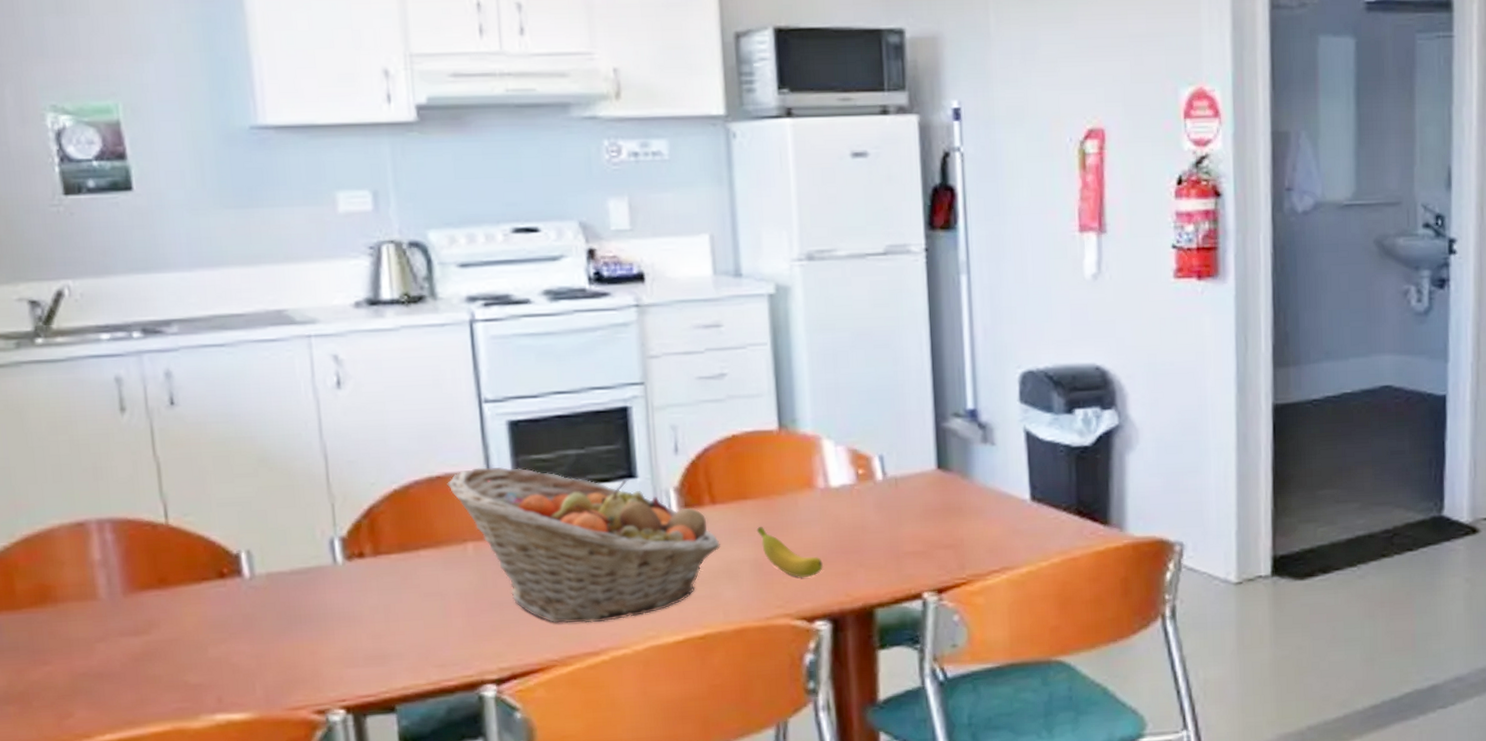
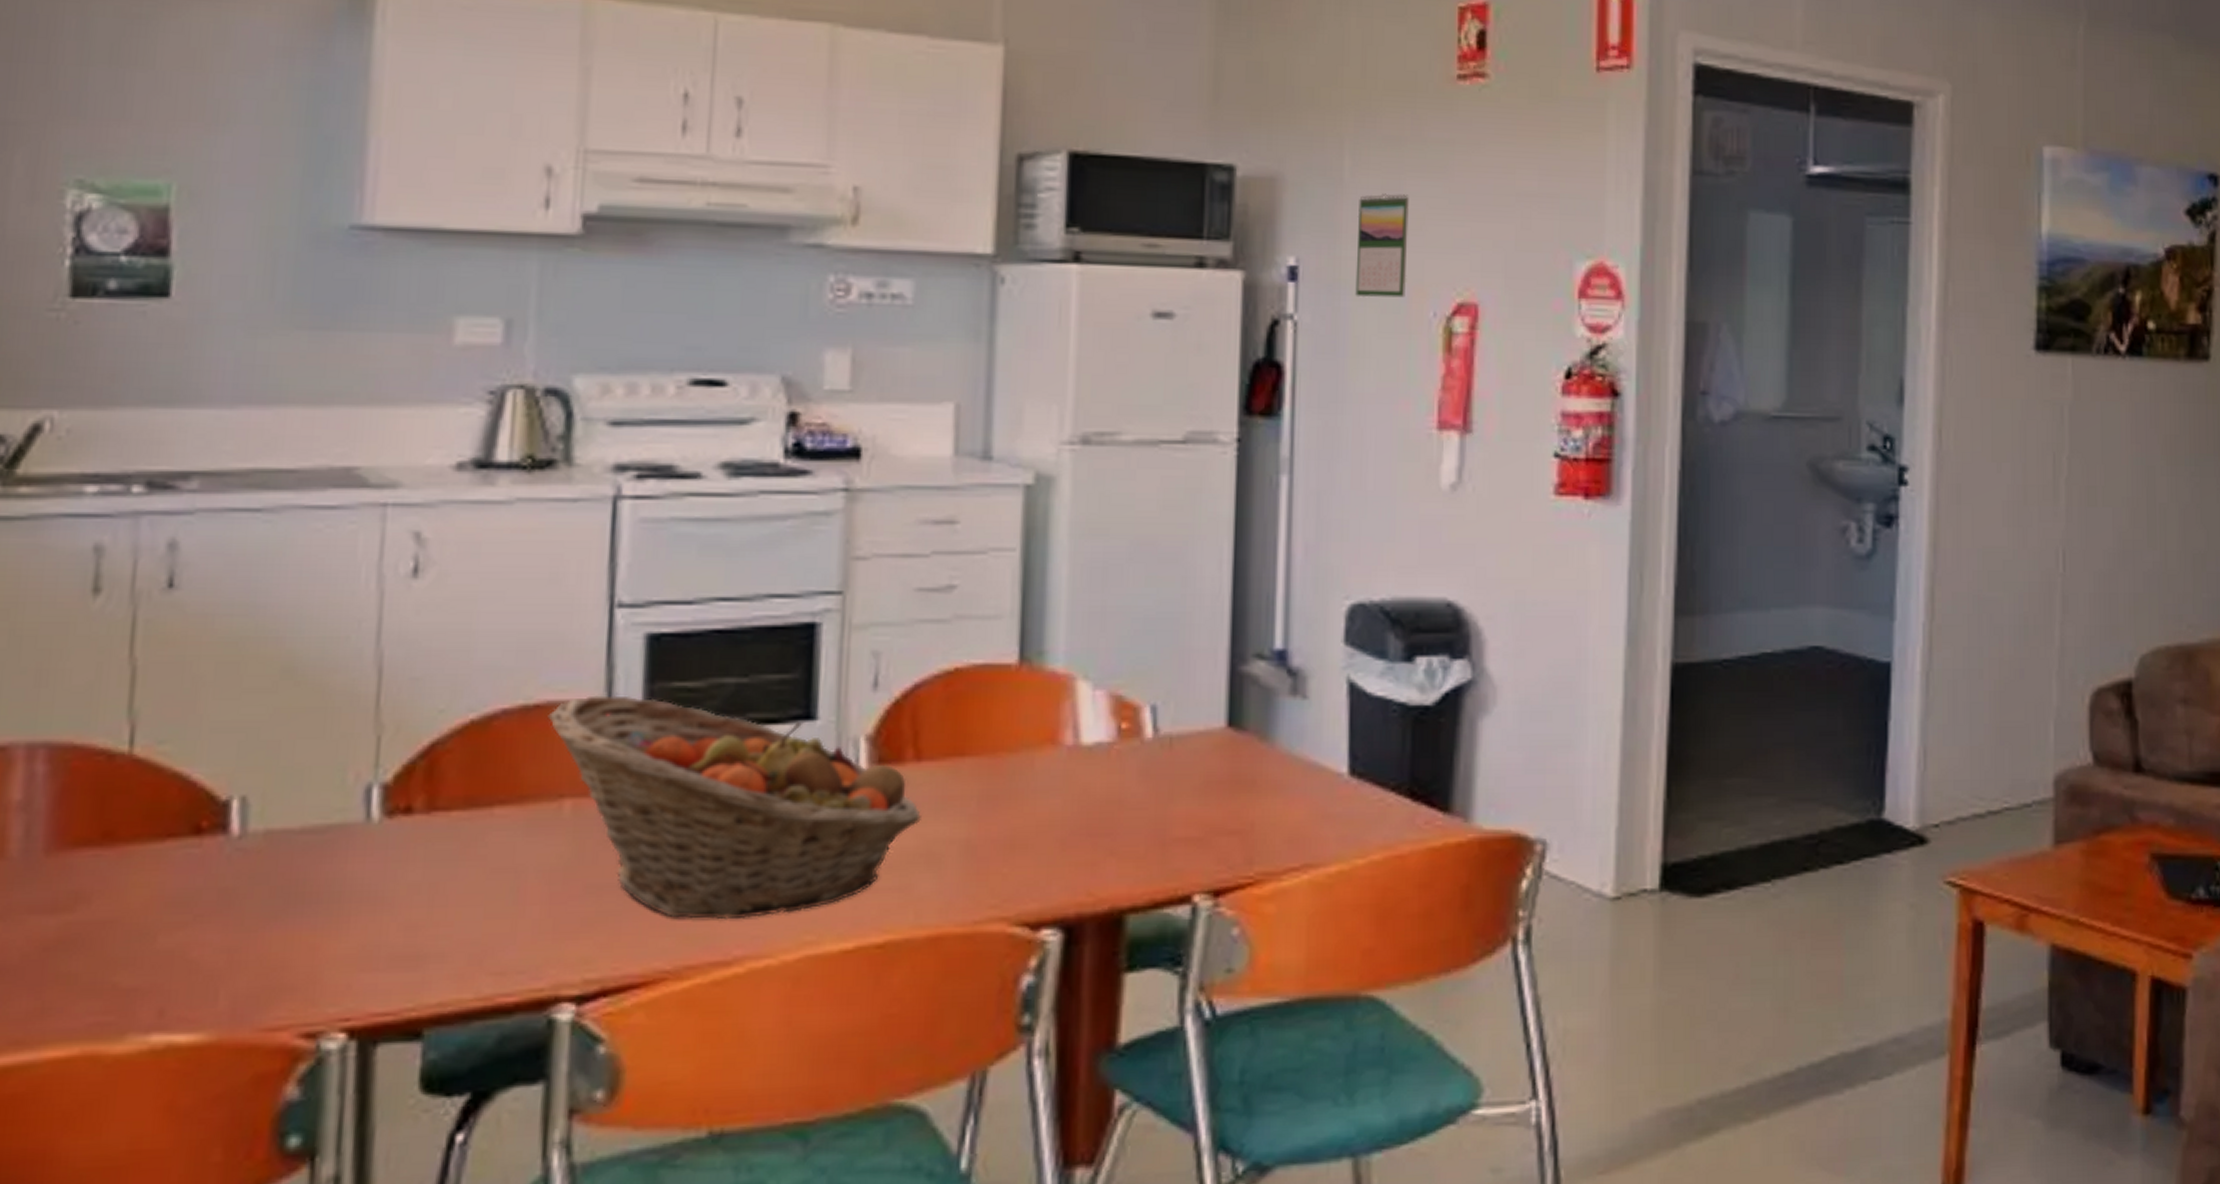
banana: present [756,527,824,578] -> none [973,795,1061,868]
calendar: none [1004,43,1047,129] -> present [1355,193,1409,298]

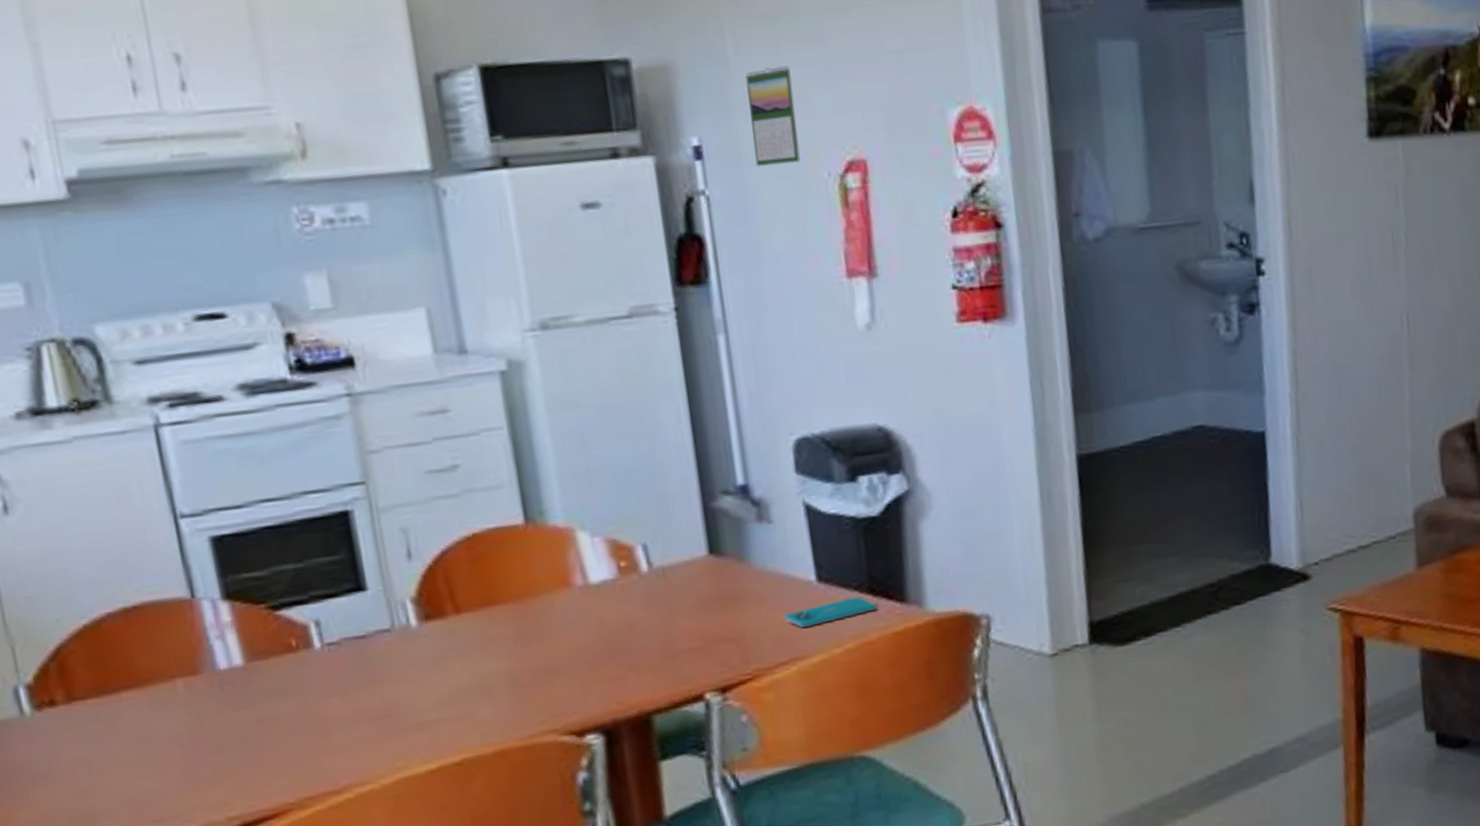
fruit basket: present [547,695,921,920] -> none [145,589,470,762]
smartphone: none [1302,797,1416,830] -> present [783,596,878,628]

